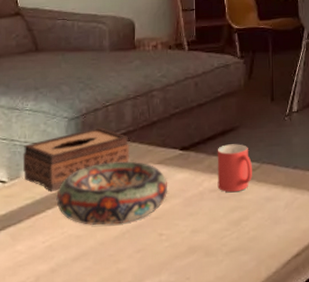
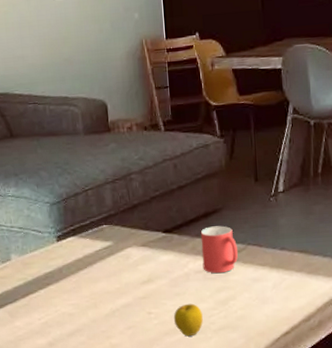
tissue box: present [22,127,129,192] -> none [10,211,113,273]
decorative bowl: present [56,161,168,226] -> none [46,244,154,305]
apple: none [185,224,215,260] -> present [173,303,203,337]

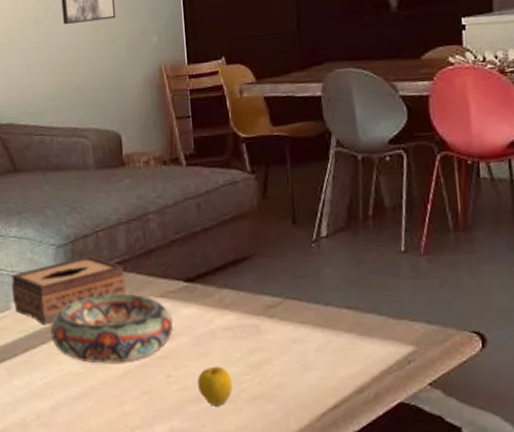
tissue box: none [10,211,113,273] -> present [11,255,127,325]
decorative bowl: none [46,244,154,305] -> present [50,293,174,364]
mug: present [200,226,238,274] -> none [228,275,274,332]

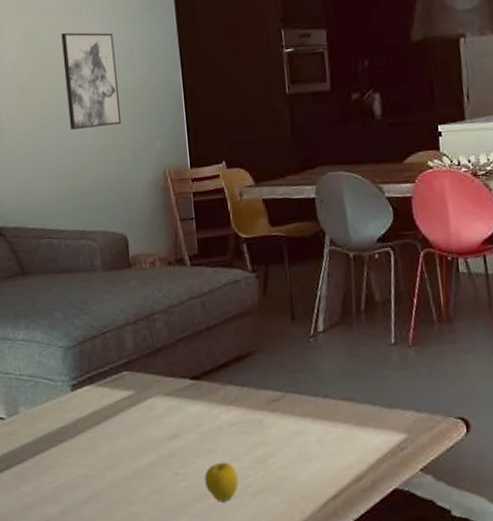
tissue box: present [11,255,127,325] -> none [19,356,135,428]
decorative bowl: present [50,293,174,364] -> none [59,393,181,465]

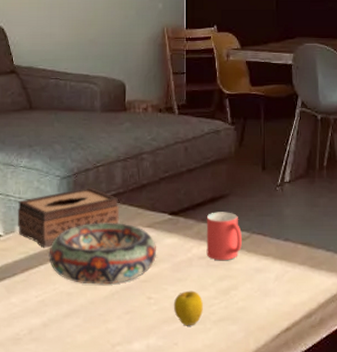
tissue box: none [19,356,135,428] -> present [17,187,119,248]
decorative bowl: none [59,393,181,465] -> present [48,223,157,285]
mug: none [232,371,276,426] -> present [206,212,242,261]

